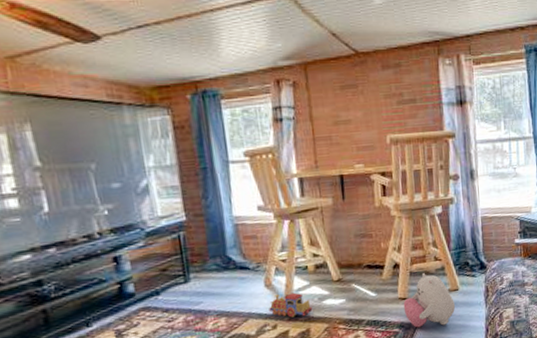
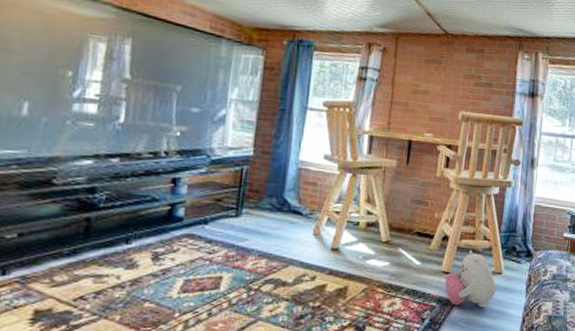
toy train: present [269,292,313,318] -> none [312,244,355,273]

